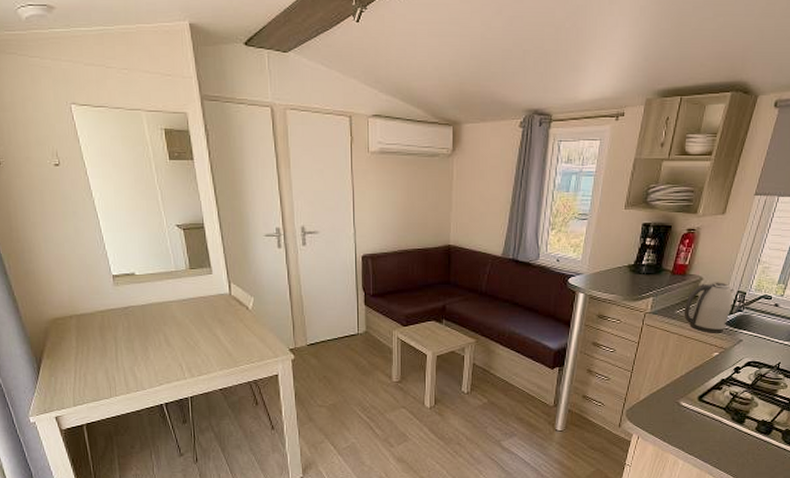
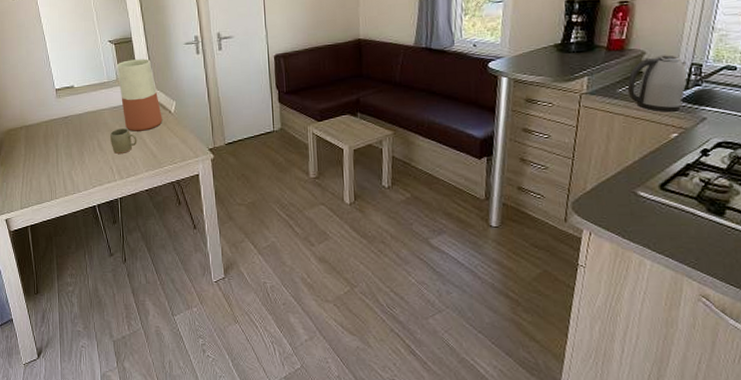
mug: none [179,323,210,350] -> present [110,128,137,154]
vase: none [185,248,239,327] -> present [116,58,163,132]

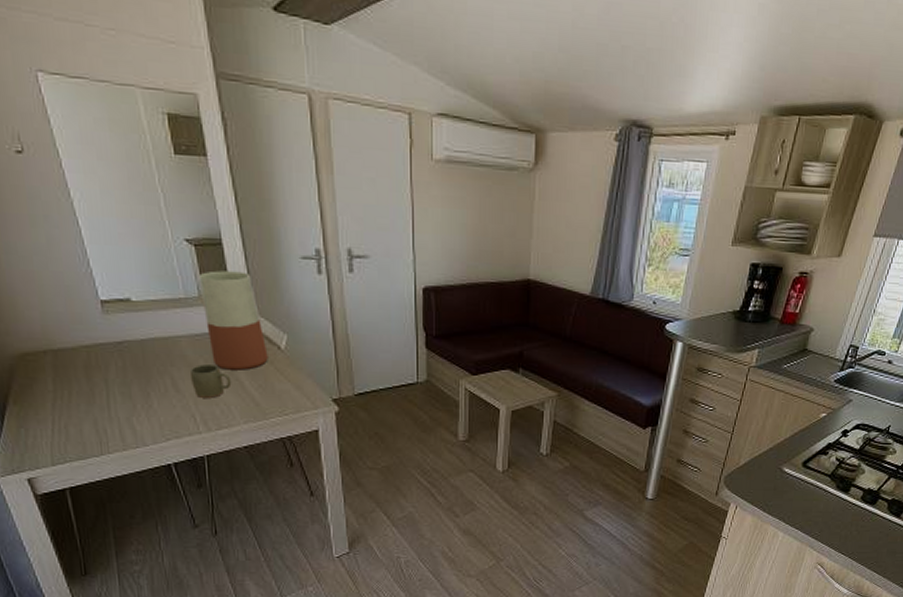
kettle: present [627,55,687,112] -> none [791,334,847,392]

